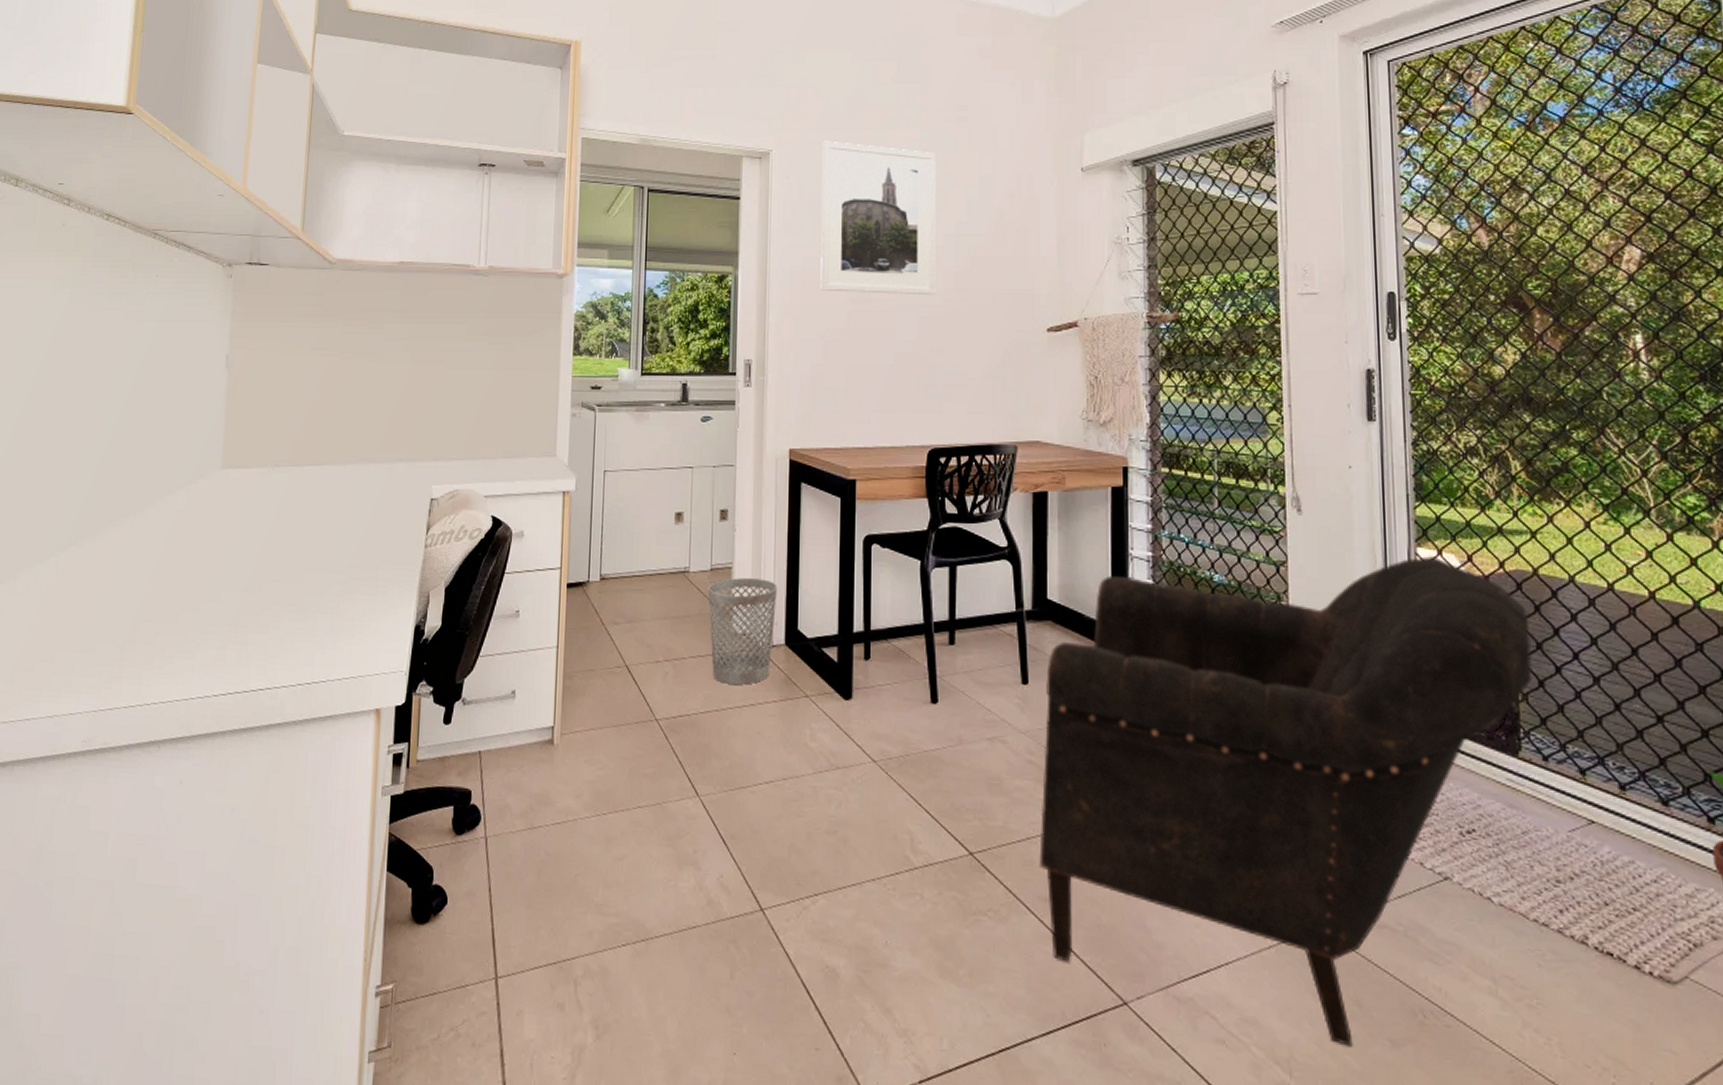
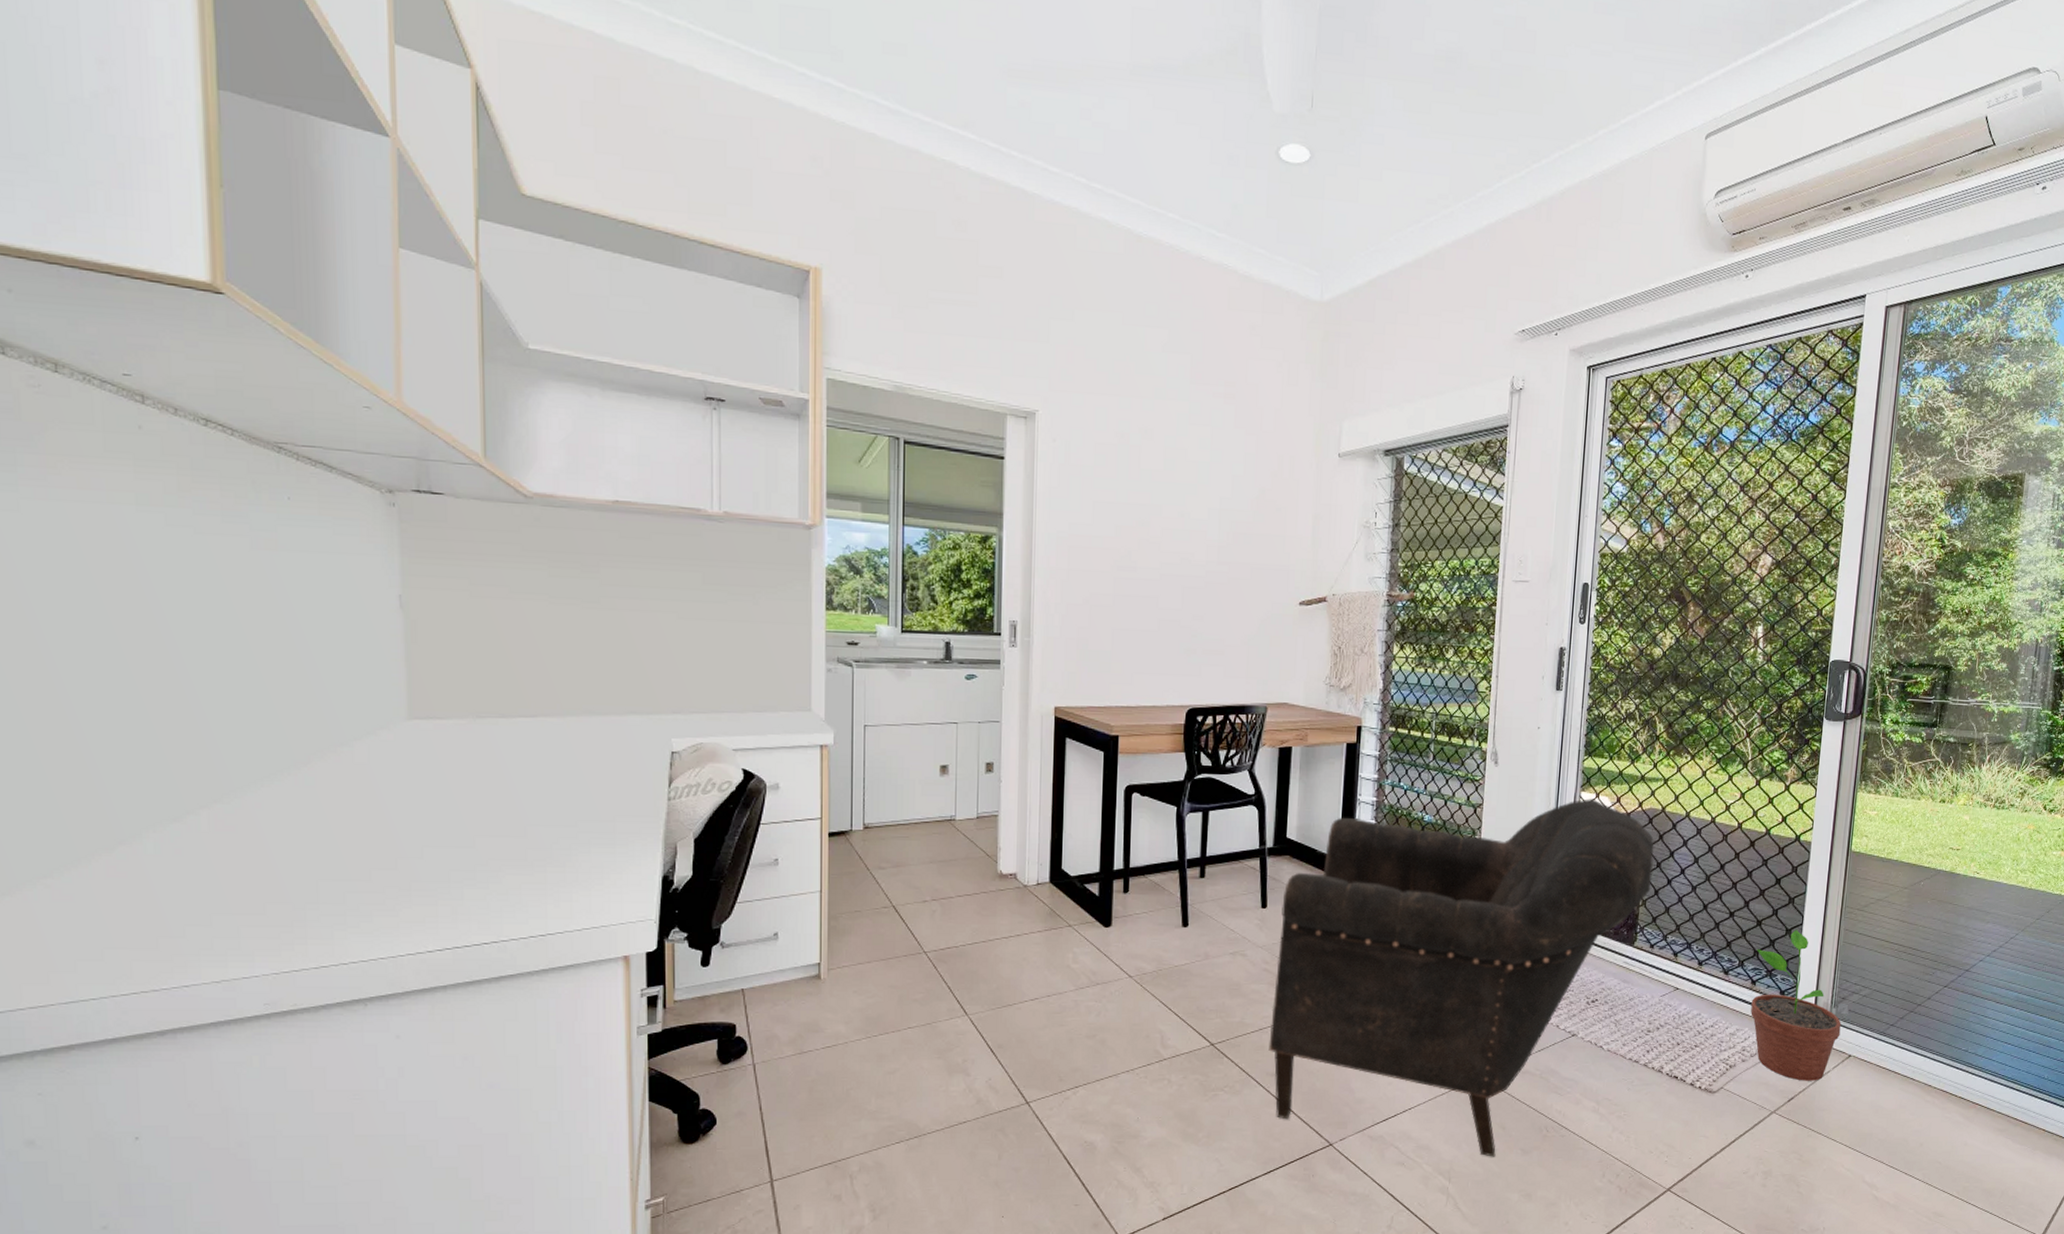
wastebasket: present [708,578,778,685] -> none [975,825,1043,918]
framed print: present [820,140,936,296] -> none [1087,405,1204,567]

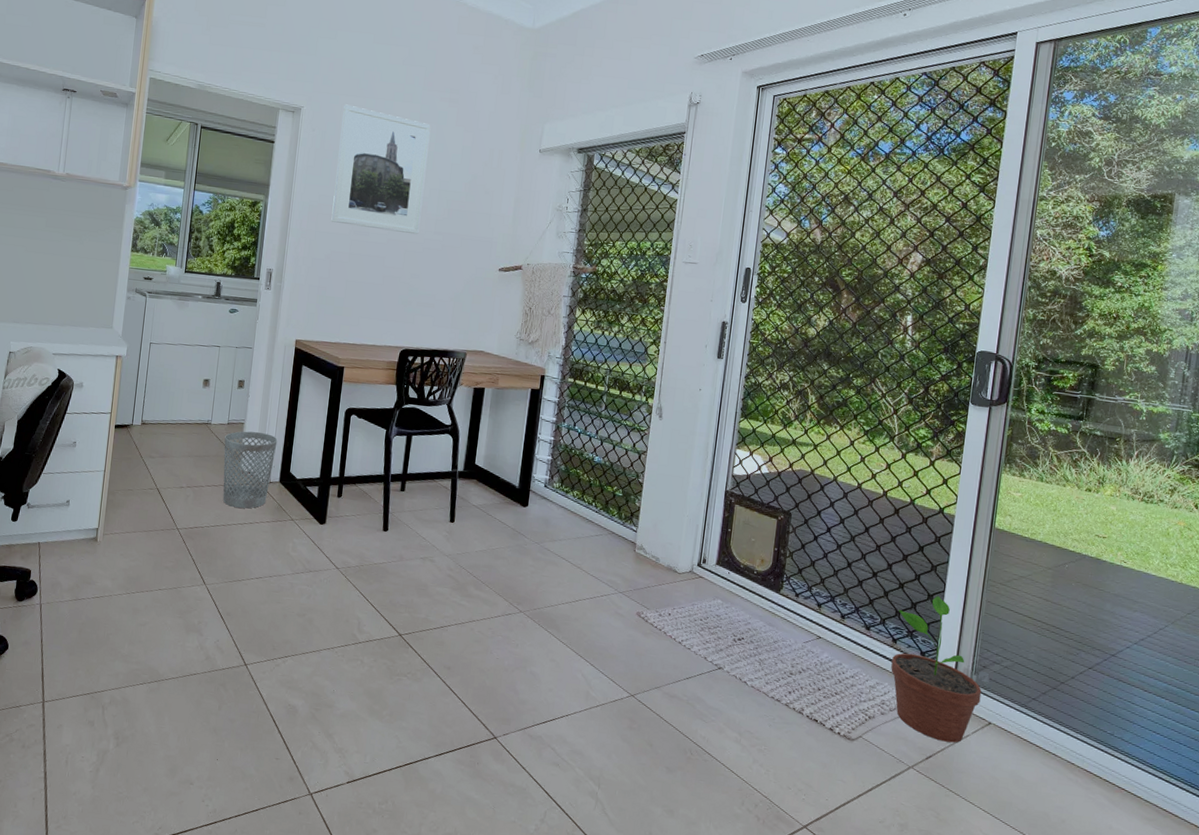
wastebasket: none [975,825,1043,918] -> present [222,431,278,509]
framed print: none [1087,405,1204,567] -> present [331,104,431,235]
armchair: present [1268,798,1655,1157] -> none [447,451,803,771]

